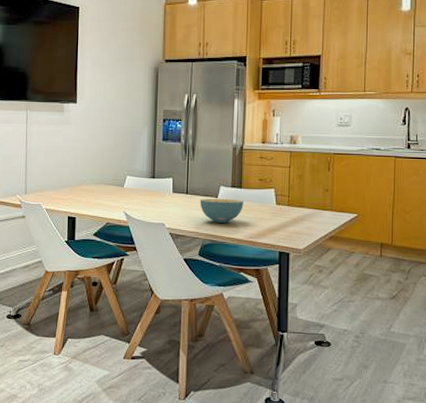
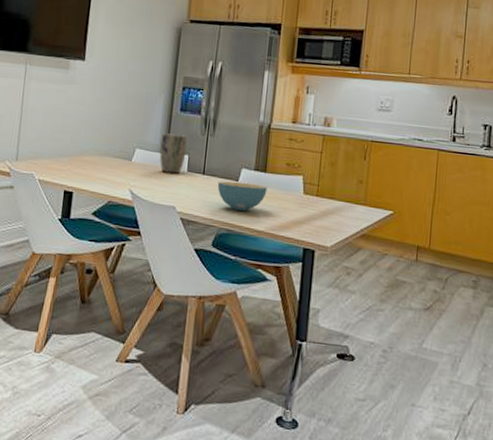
plant pot: none [147,161,171,195] -> present [159,133,188,174]

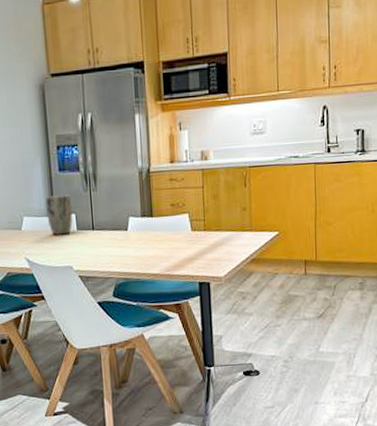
cereal bowl: present [217,181,267,211] -> none [108,230,157,258]

